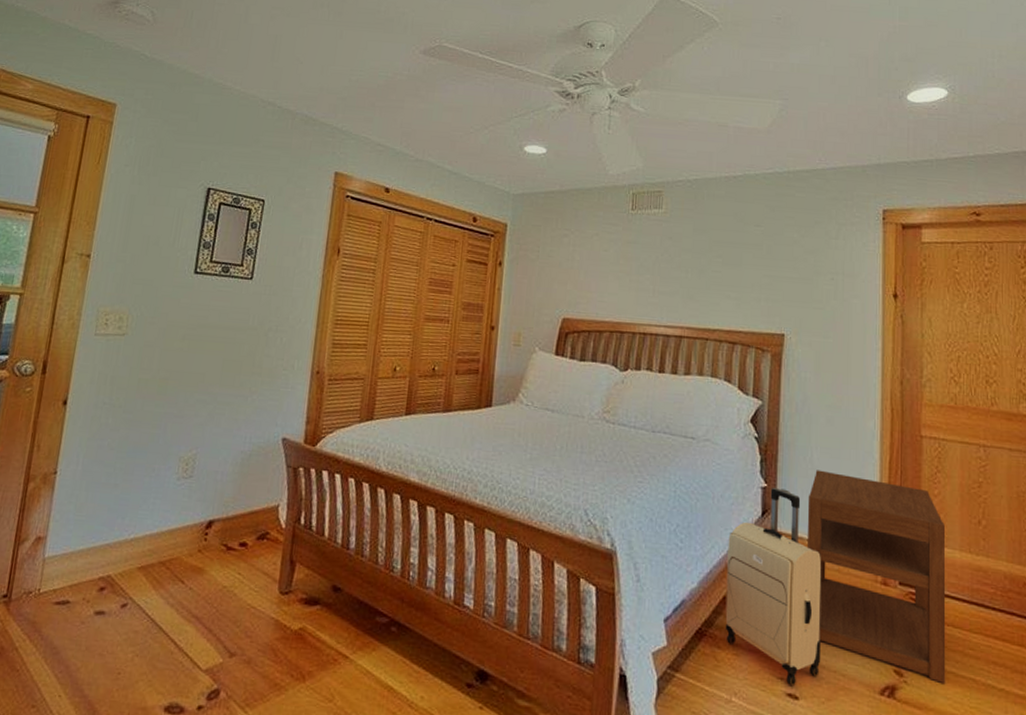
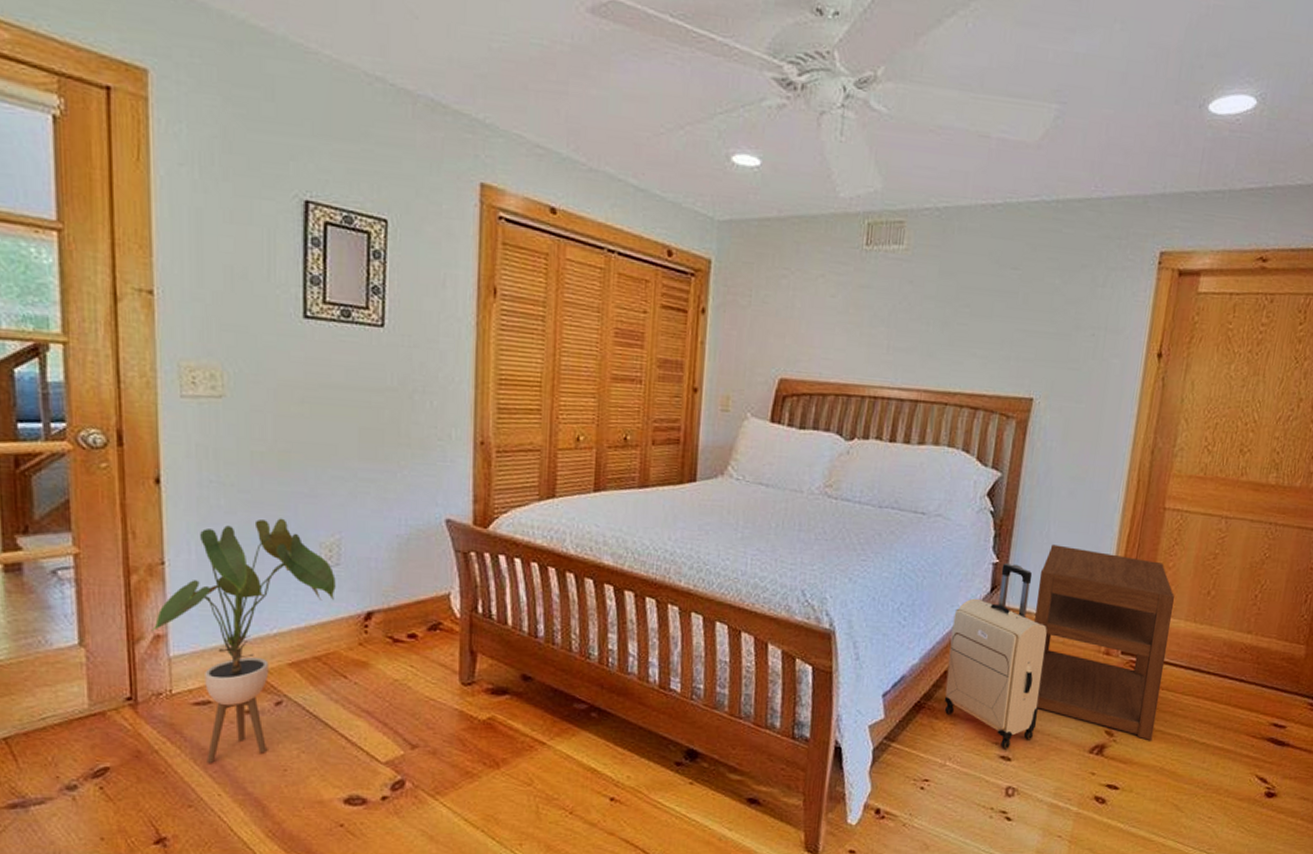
house plant: none [35,435,188,663] -> present [152,518,336,763]

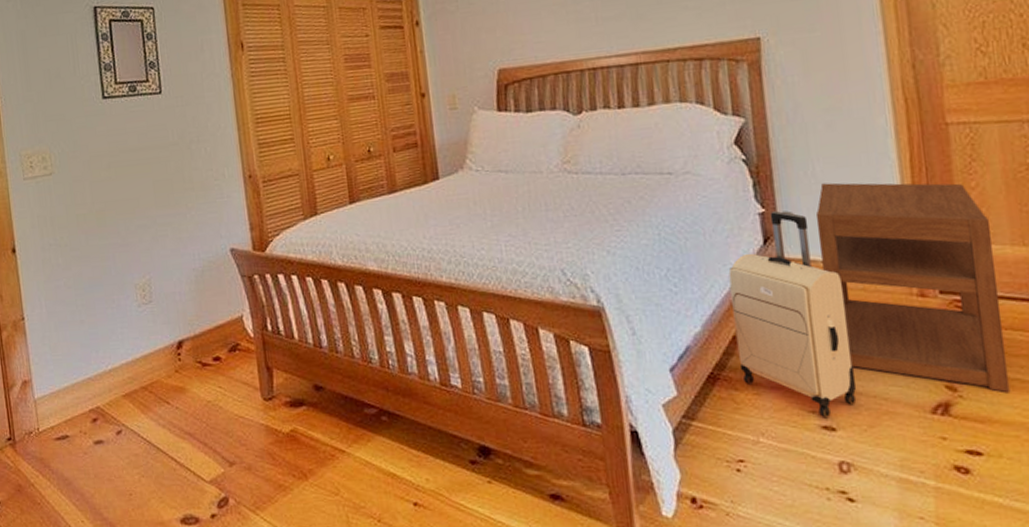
house plant: present [152,518,336,763] -> none [20,267,152,492]

